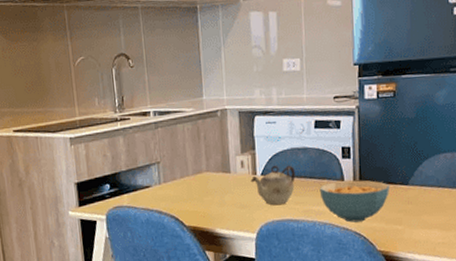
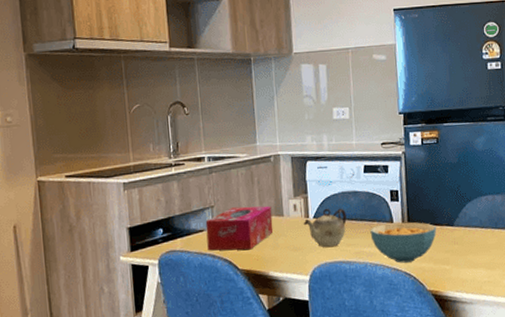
tissue box: none [152,162,220,207] -> present [205,205,274,251]

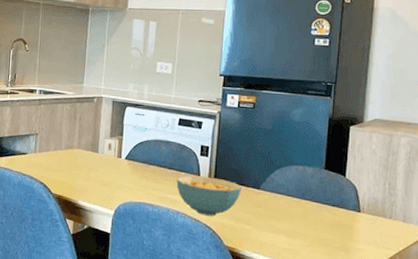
tissue box: present [205,205,274,251] -> none [27,137,89,178]
teapot: present [303,208,347,248] -> none [115,152,156,189]

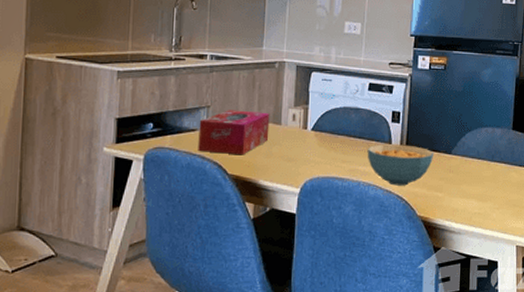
tissue box: none [27,137,89,178] -> present [198,110,270,155]

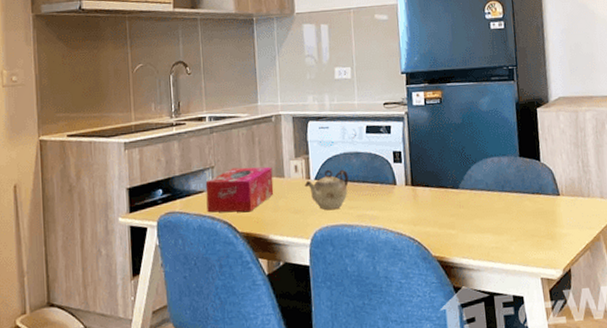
teapot: none [300,121,345,162] -> present [304,169,349,210]
cereal bowl: present [367,144,435,186] -> none [372,184,442,227]

